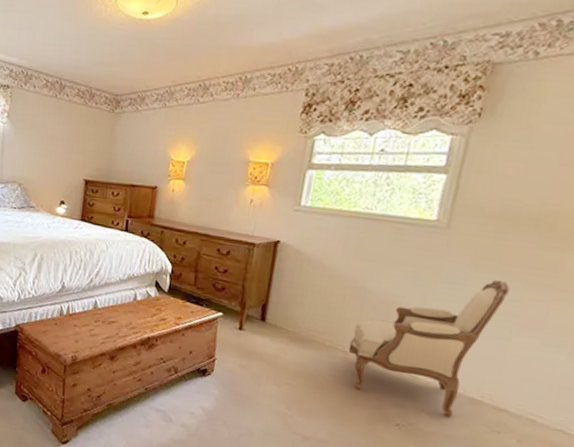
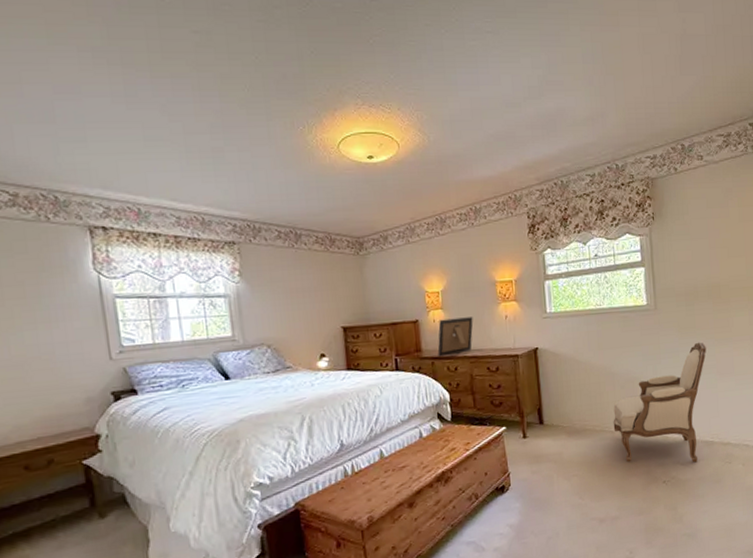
picture frame: none [169,190,215,229] -> present [437,317,473,357]

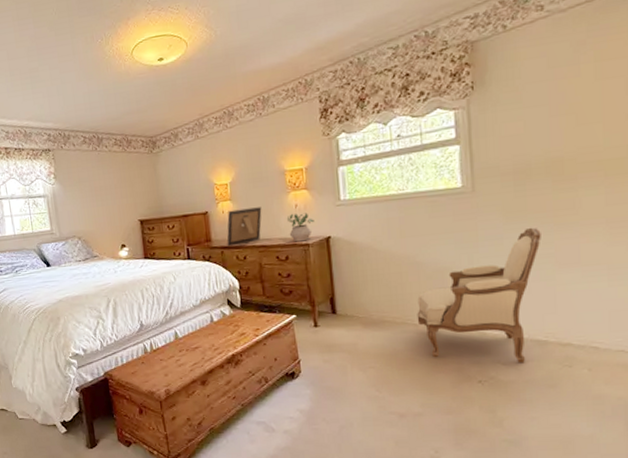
potted plant: none [497,324,523,353] -> present [286,213,315,242]

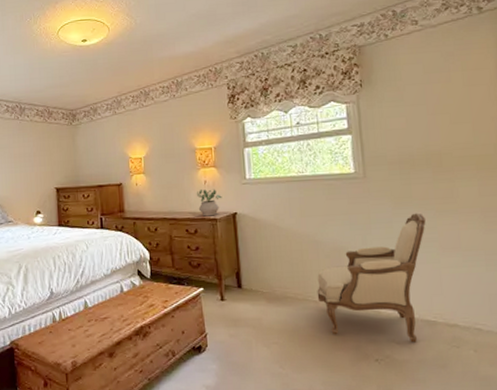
picture frame: present [226,207,262,247] -> none [139,181,173,218]

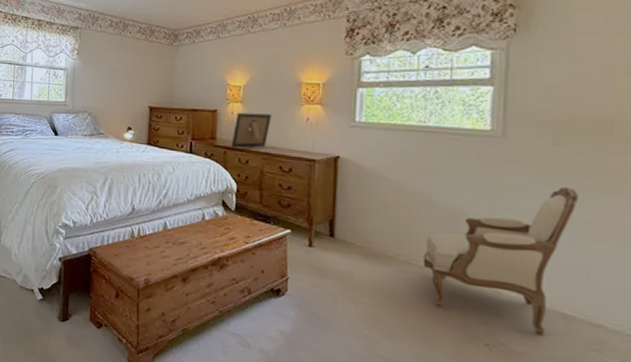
picture frame: none [139,181,173,218] -> present [231,112,272,148]
potted plant: present [196,189,222,217] -> none [295,127,325,157]

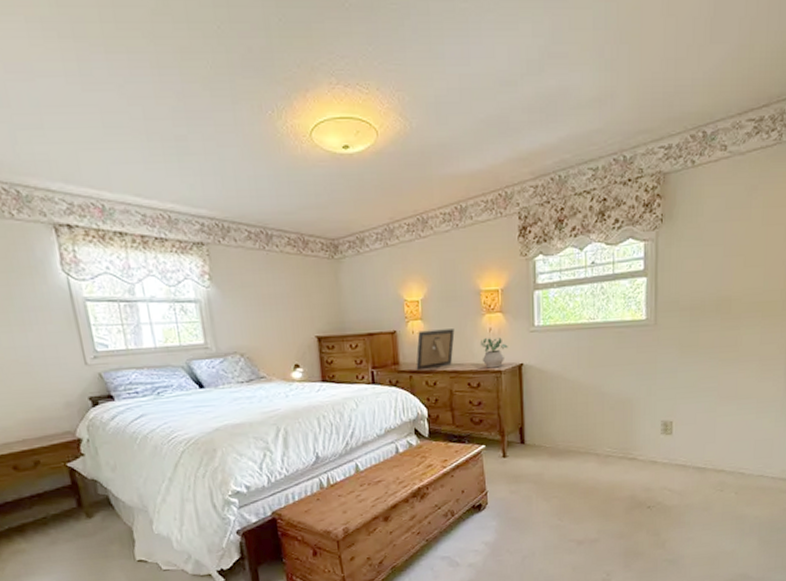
potted plant: none [295,127,325,157] -> present [480,337,508,369]
armchair: present [423,186,579,336] -> none [599,362,708,489]

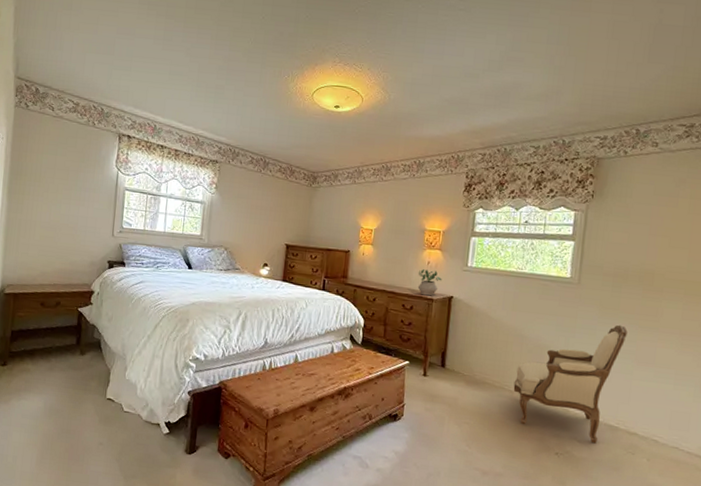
picture frame: present [416,329,455,371] -> none [361,254,398,287]
armchair: none [599,362,708,489] -> present [513,325,628,444]

